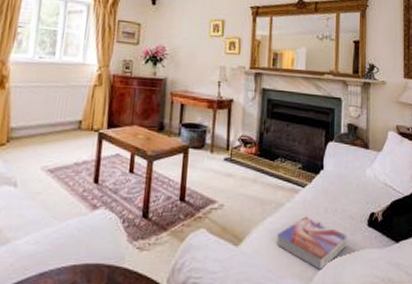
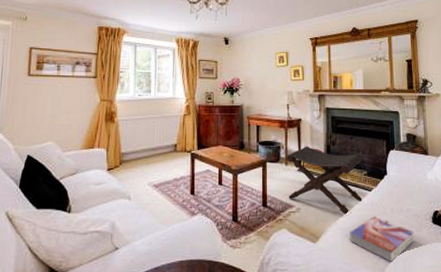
footstool: none [211,131,297,215] -> present [287,146,363,216]

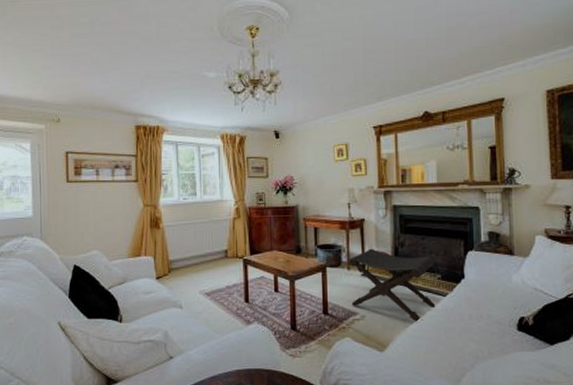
textbook: present [348,216,415,262] -> none [420,323,496,372]

